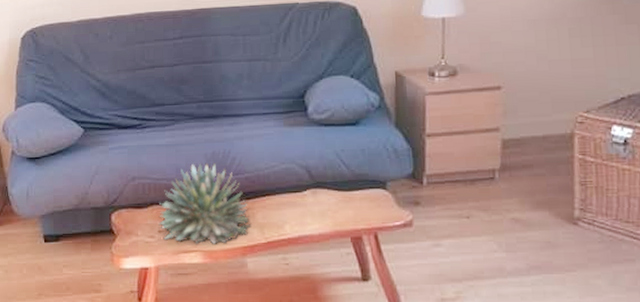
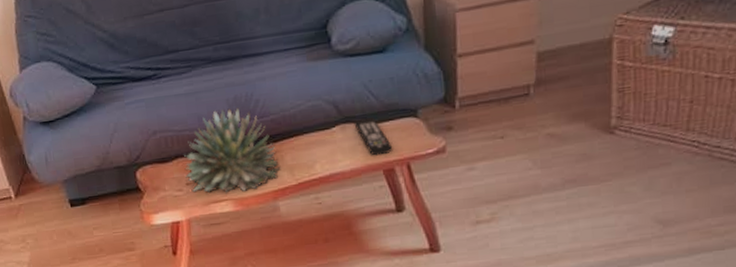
remote control: none [325,185,360,223] -> present [354,117,392,156]

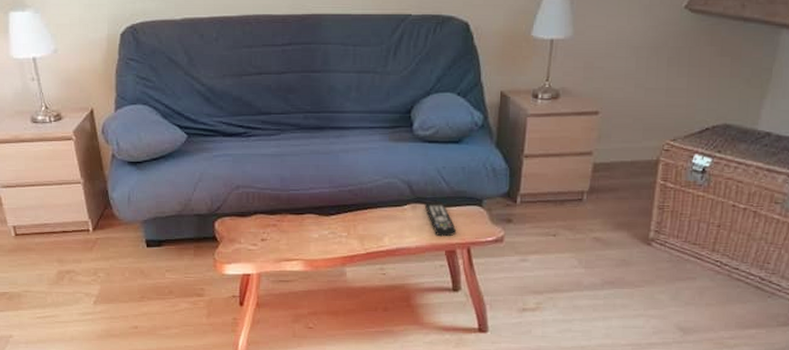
succulent plant: present [184,107,281,193] -> none [262,174,352,254]

